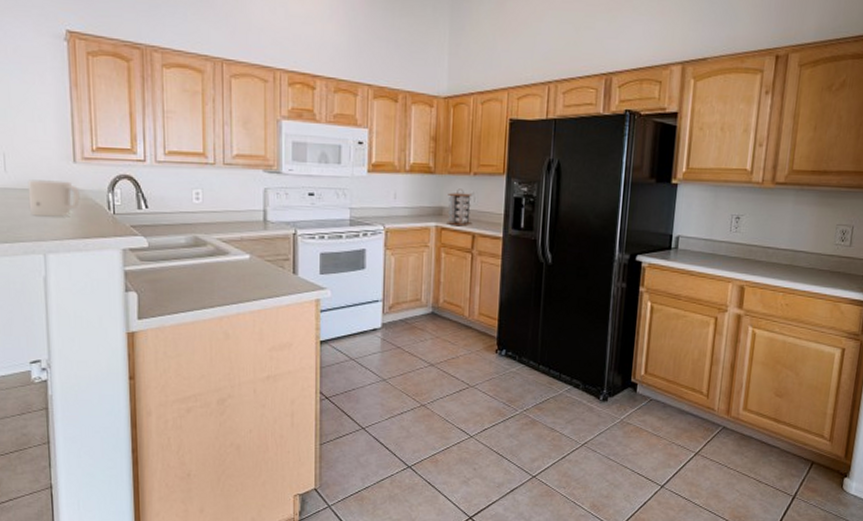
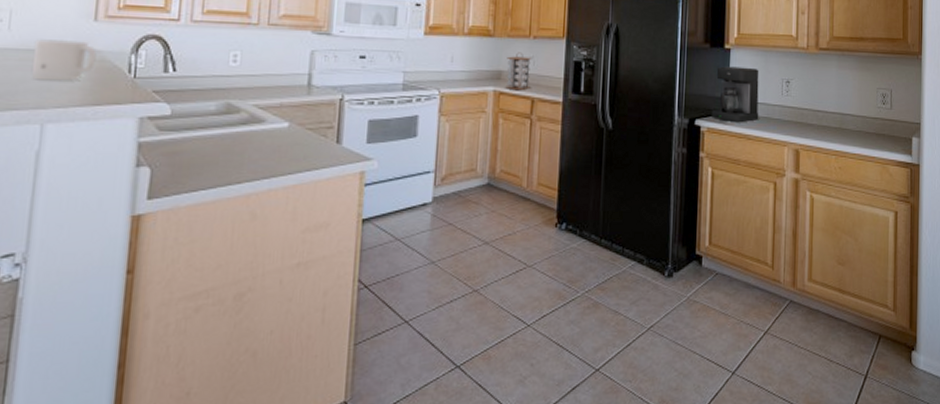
coffee maker: none [653,202,708,259] -> present [711,66,759,123]

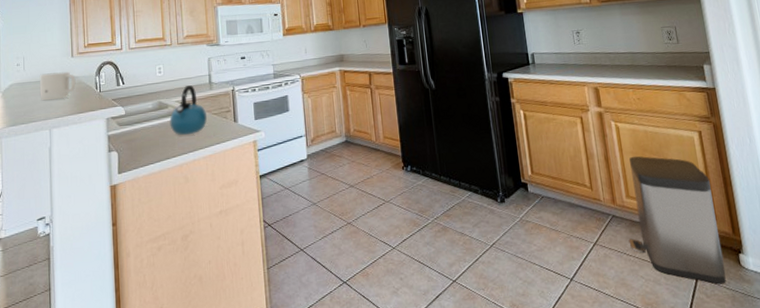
kettle: none [239,85,299,155] -> present [169,85,208,136]
spice rack: present [505,52,532,91] -> none [345,39,367,69]
coffee maker: present [711,66,759,123] -> none [513,25,558,72]
pedal bin: none [802,233,897,384] -> present [628,156,726,285]

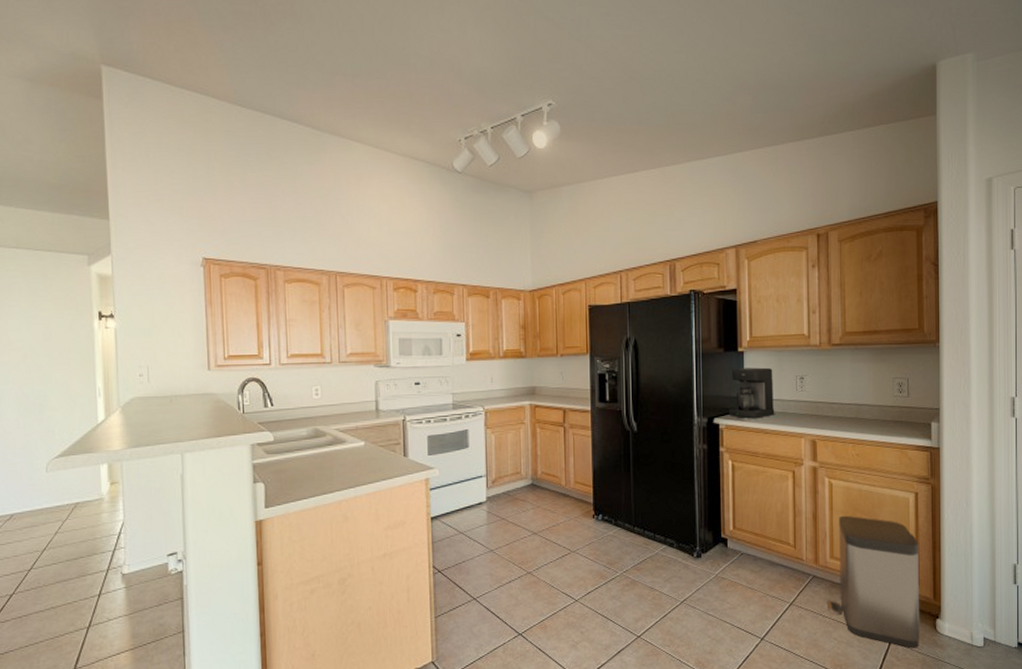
mug: present [39,71,76,101] -> none [167,387,214,420]
kettle: present [169,85,208,136] -> none [327,412,373,469]
coffee maker: none [513,25,558,72] -> present [728,367,775,419]

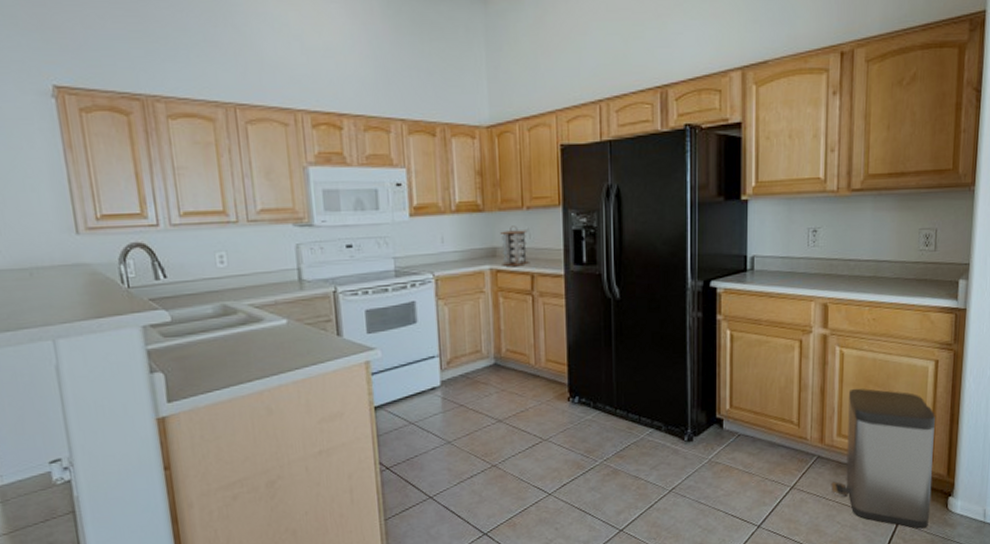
spice rack: none [539,369,562,403] -> present [500,225,529,267]
coffee maker: present [728,367,775,419] -> none [727,218,782,281]

